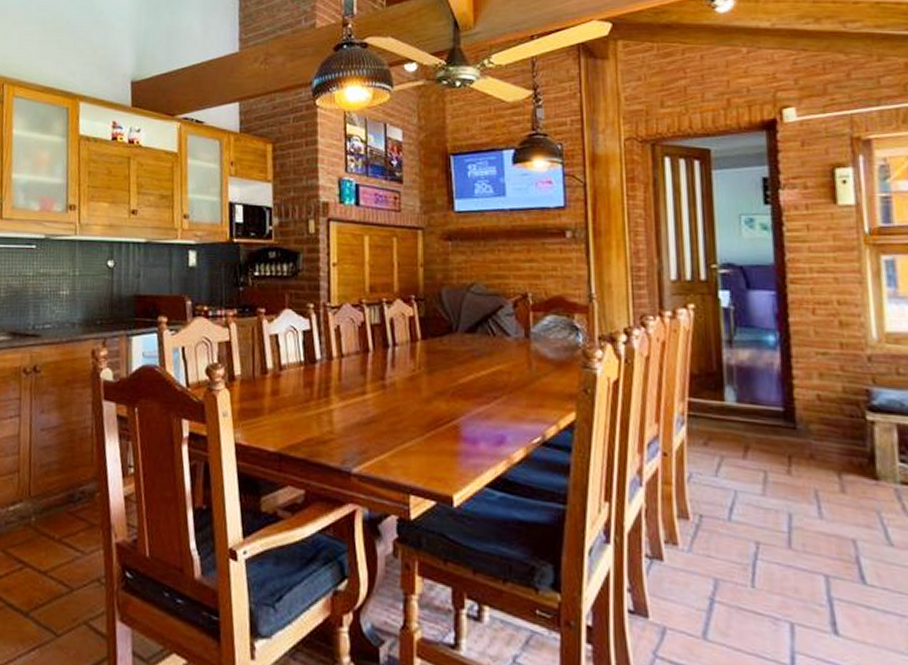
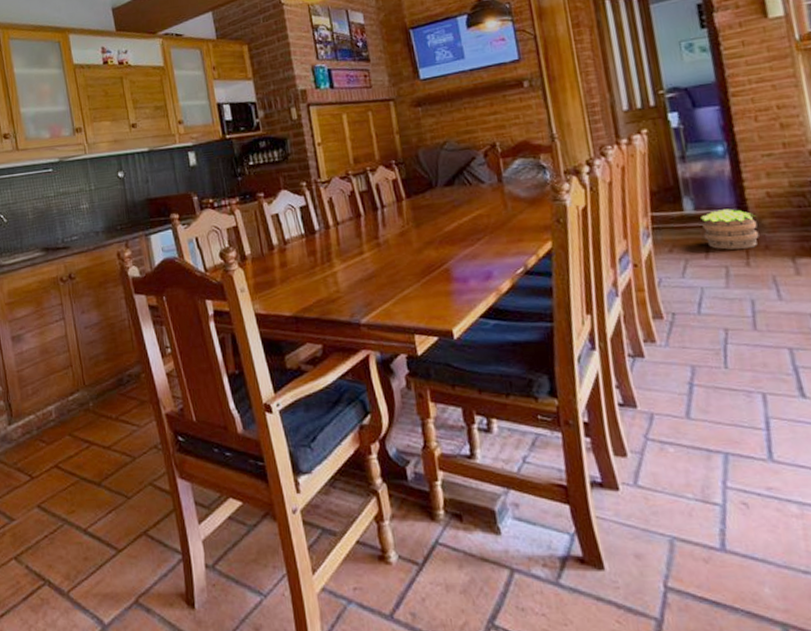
potted plant: none [743,406,804,454] -> present [701,209,759,250]

